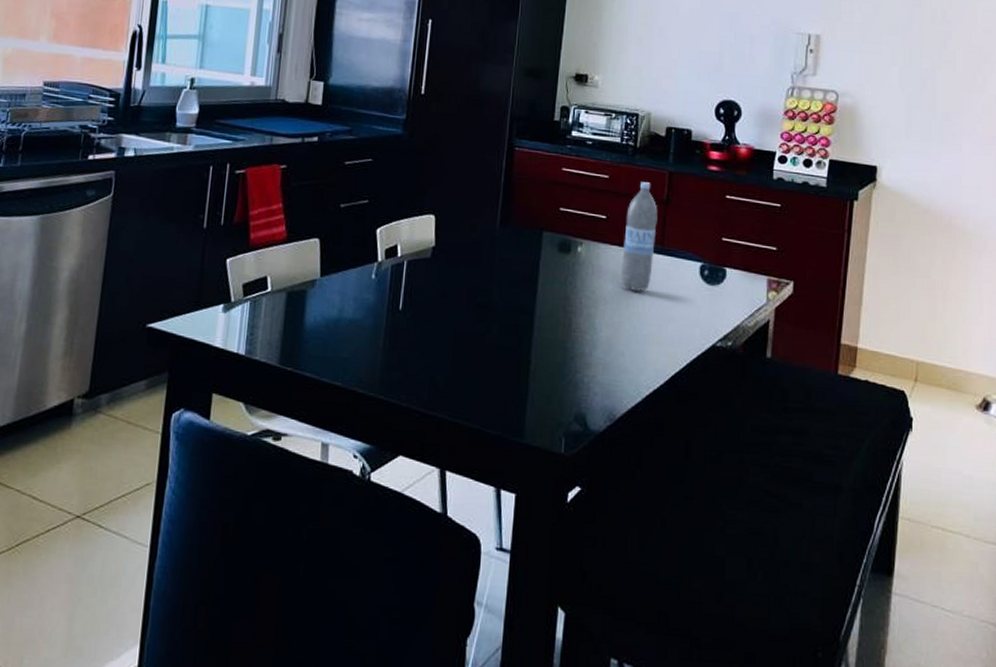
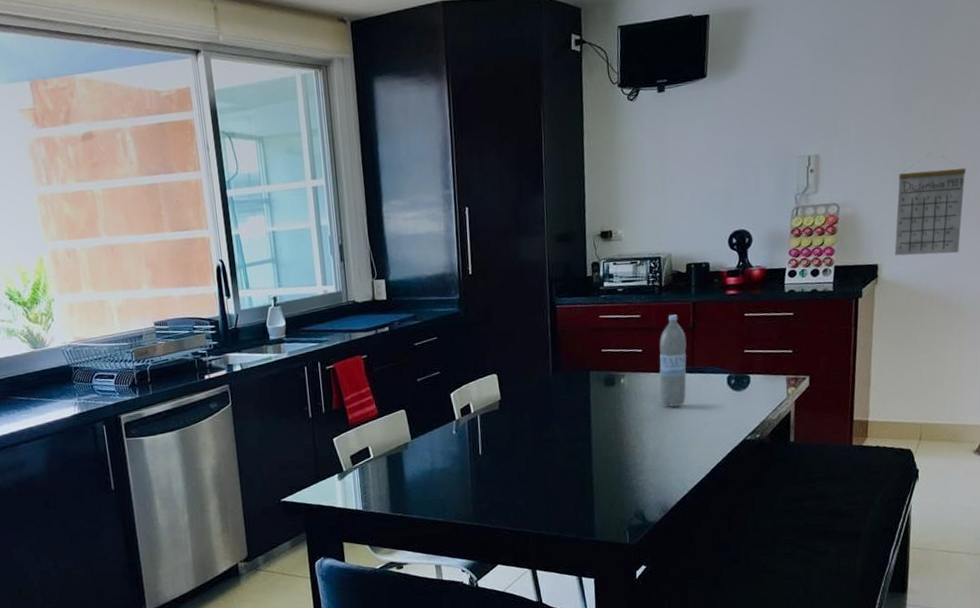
calendar: none [896,56,975,170] -> present [894,153,966,256]

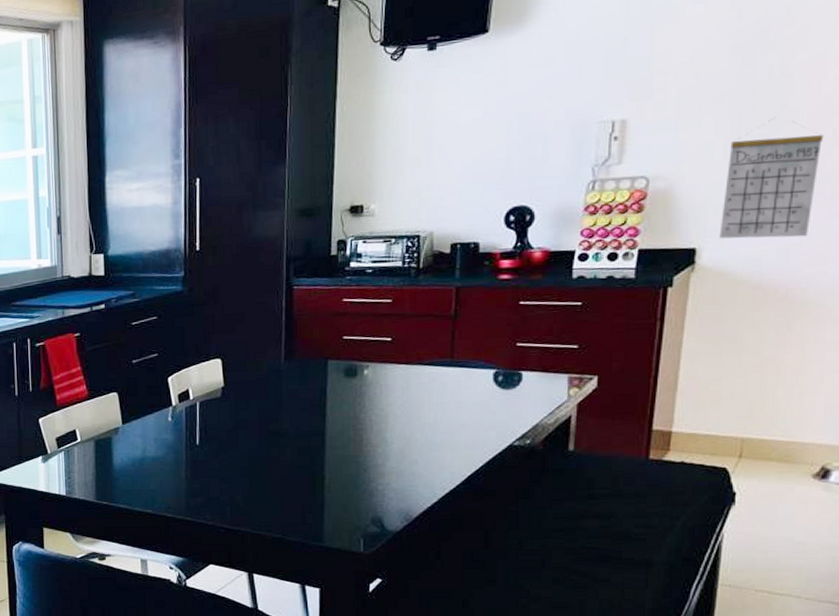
water bottle: present [659,314,687,407] -> none [410,300,446,403]

